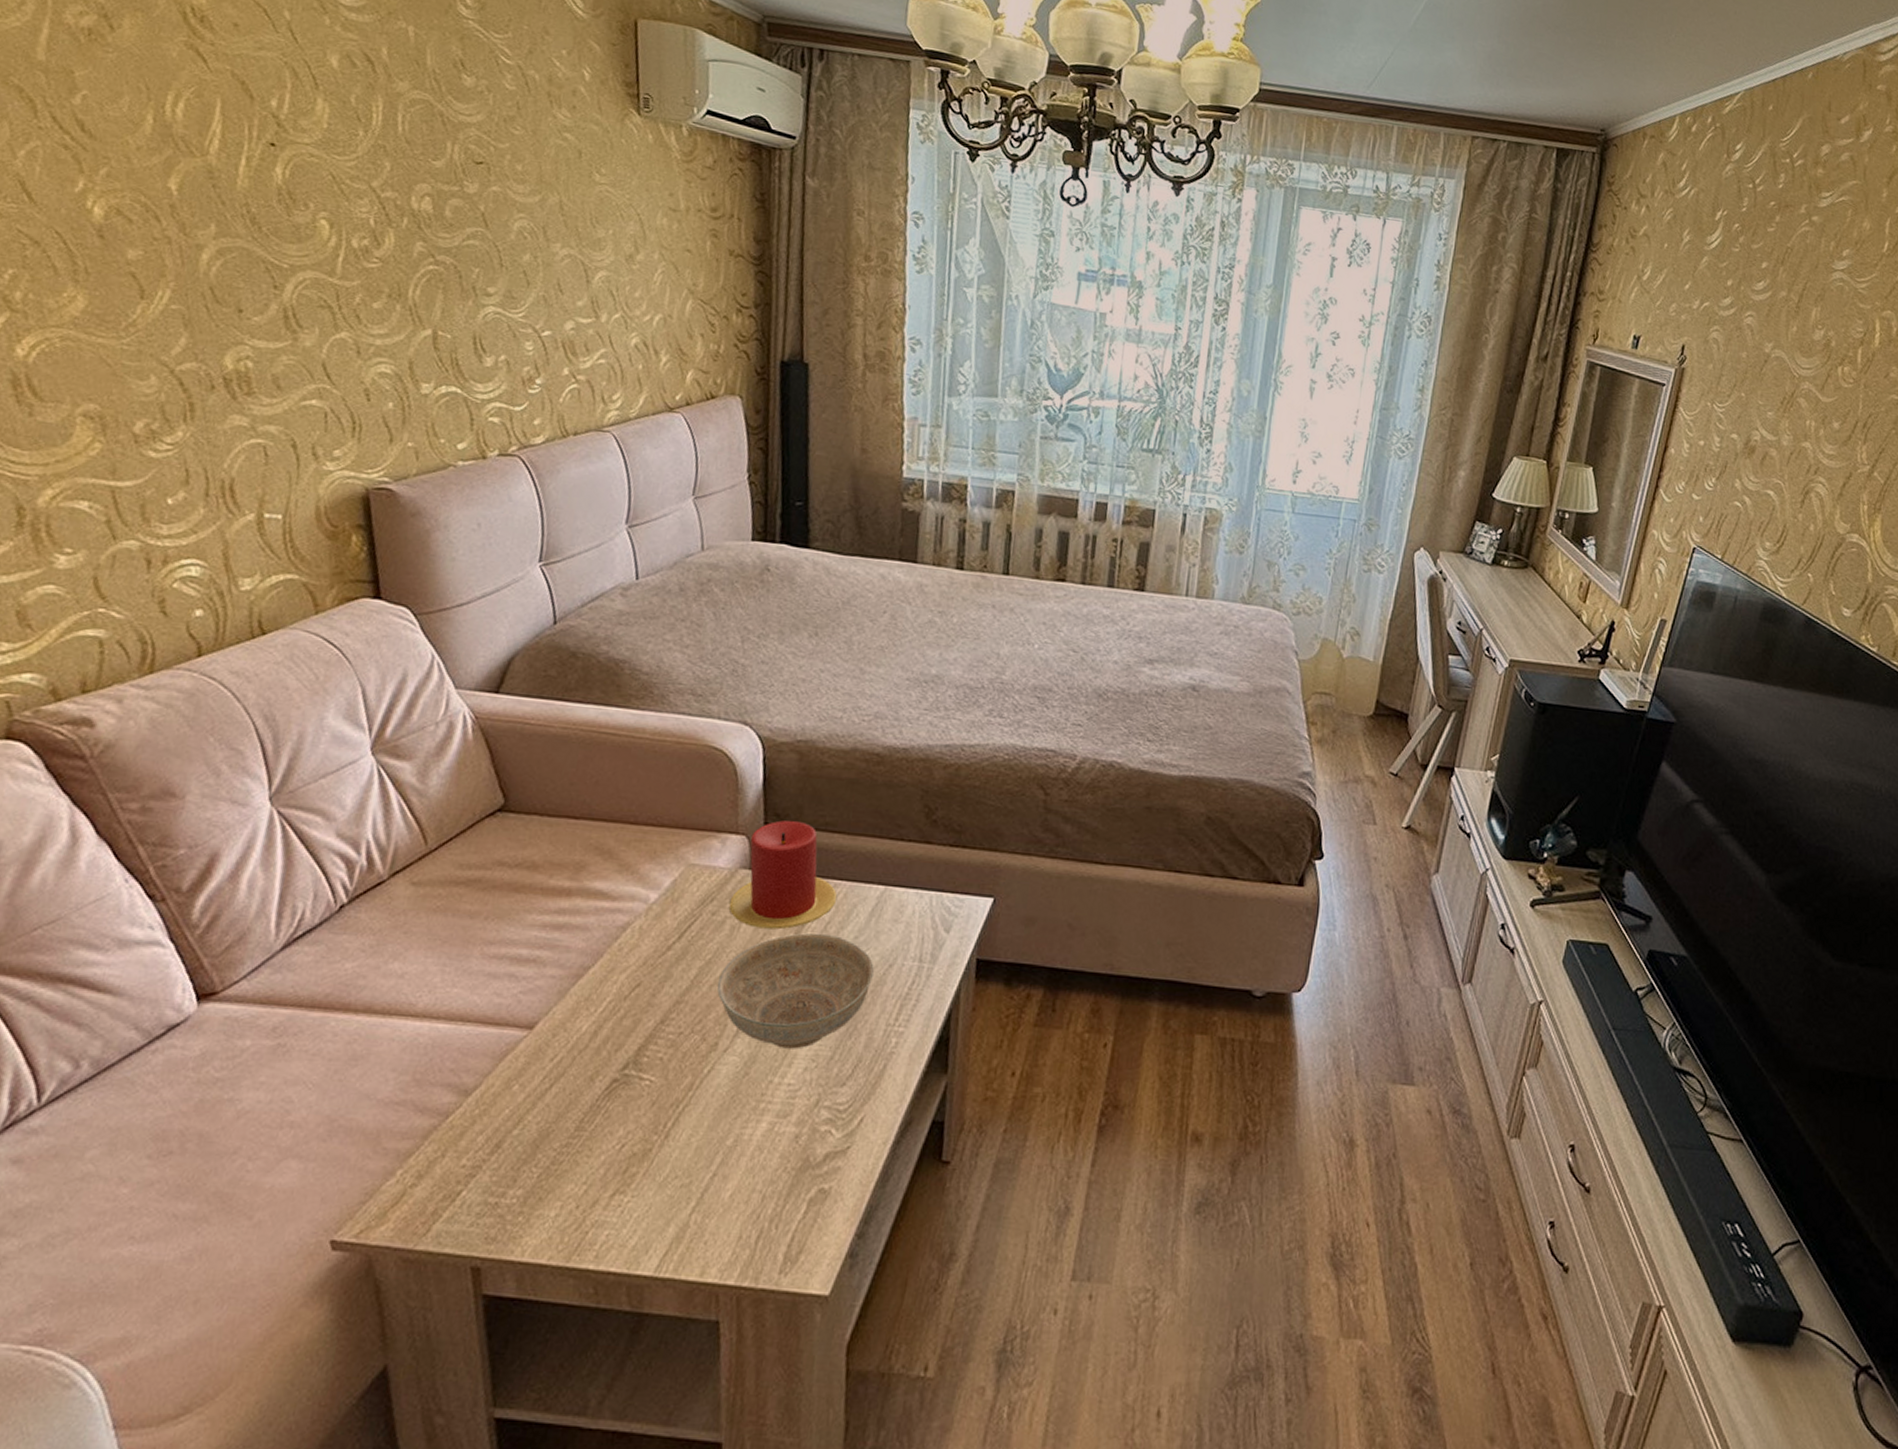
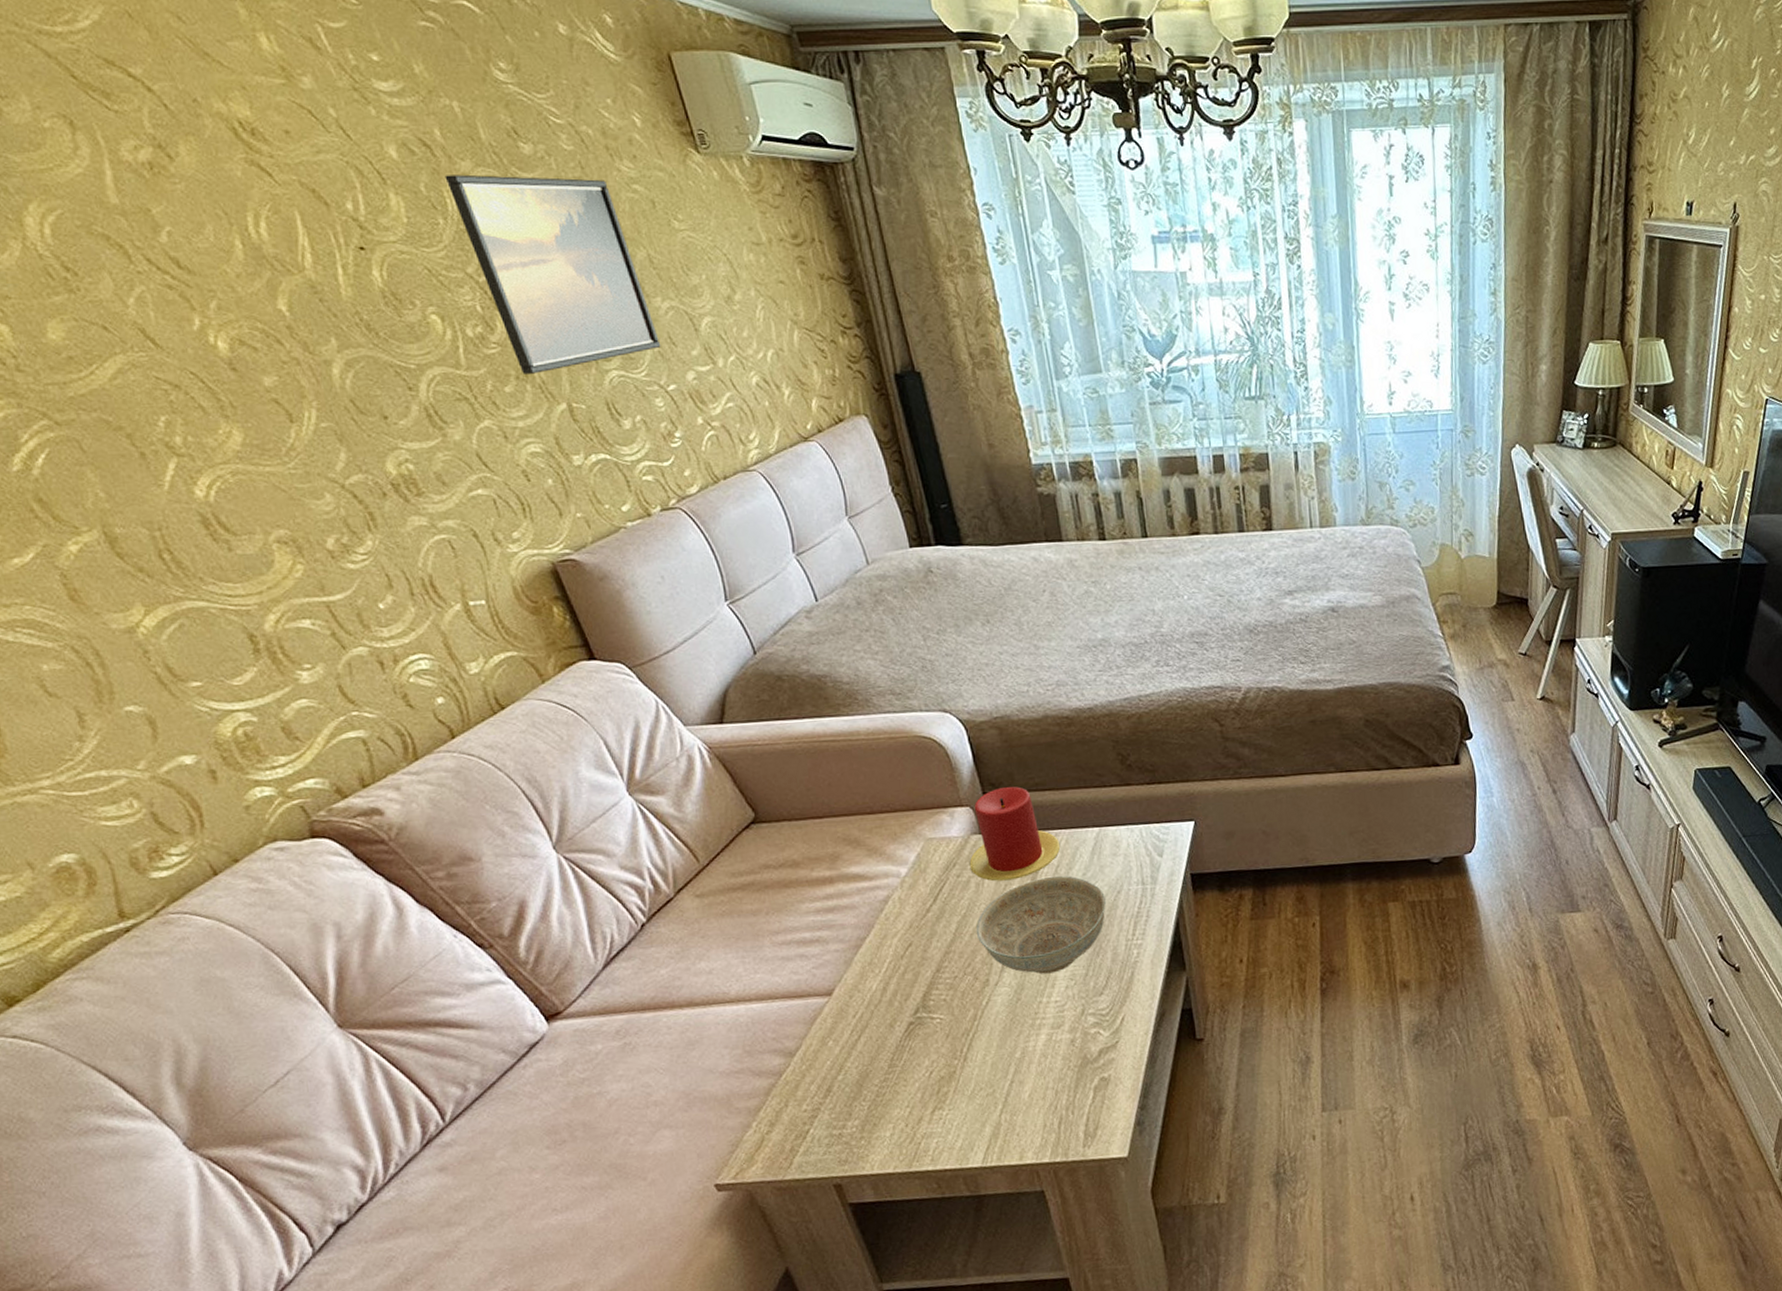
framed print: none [378,91,548,296] -> present [444,174,661,374]

